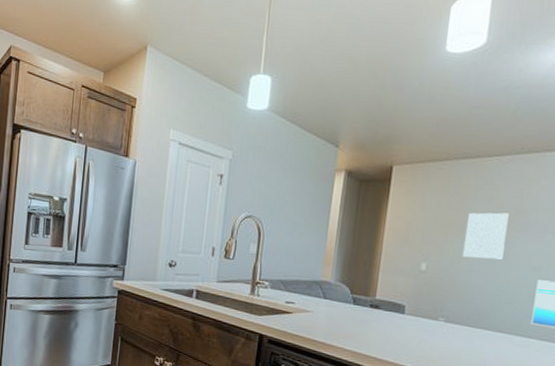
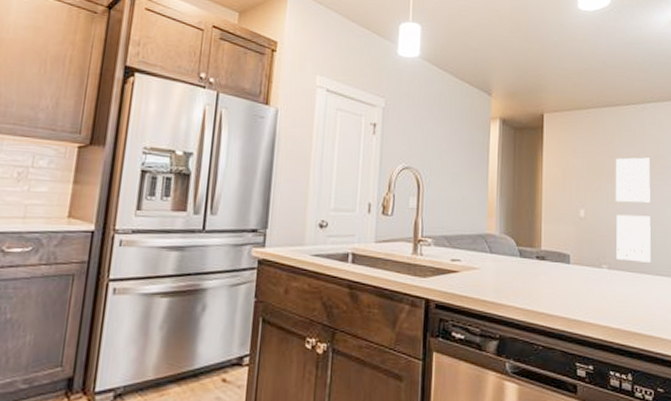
wall art: none [455,269,501,319] -> present [616,214,651,263]

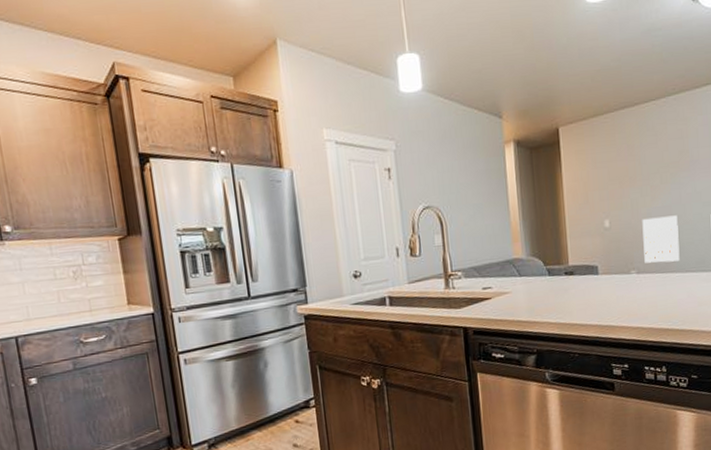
wall art: present [615,157,650,203] -> none [638,155,677,207]

